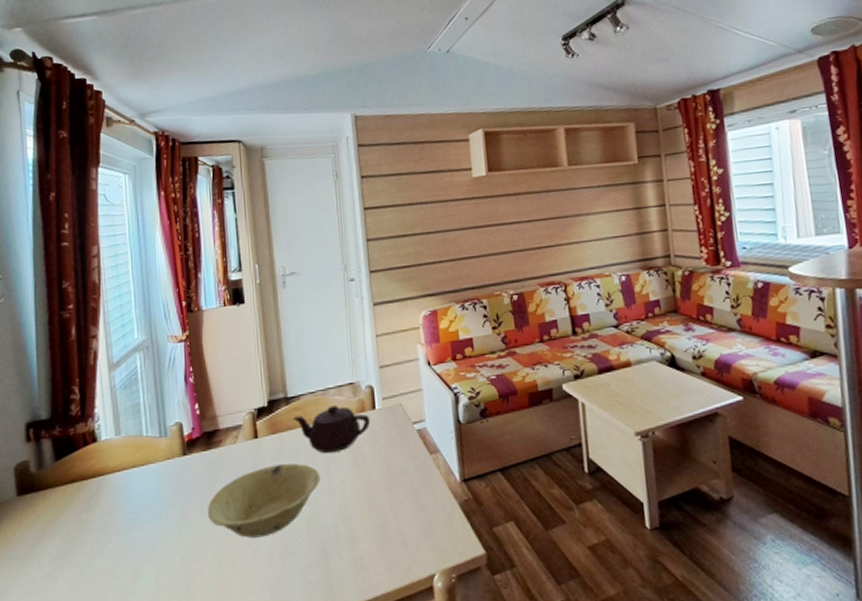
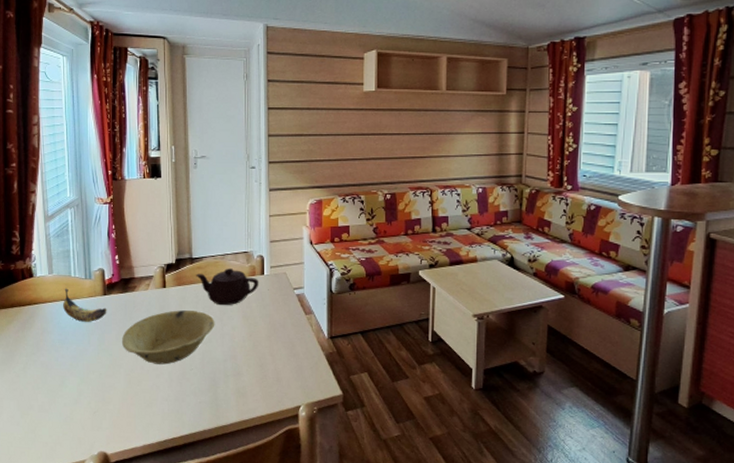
banana: none [133,451,188,493] -> present [62,288,107,322]

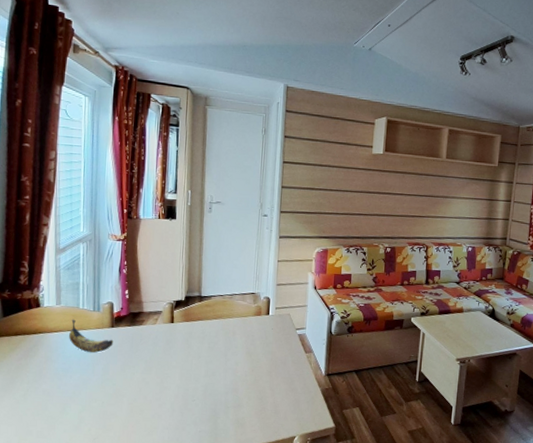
bowl: present [121,310,215,365] -> none [126,344,220,395]
teapot: present [196,268,259,306] -> none [204,307,264,343]

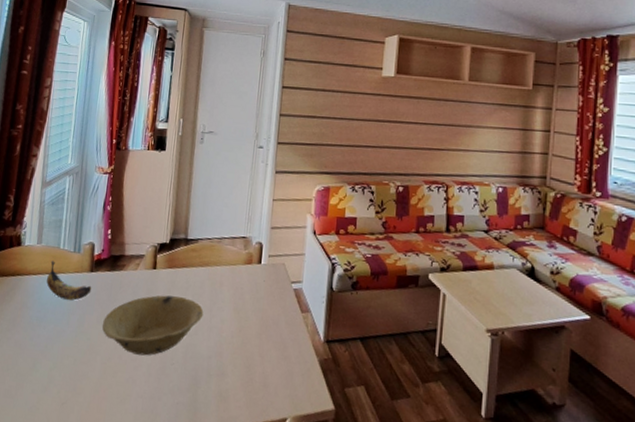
bowl: none [126,344,220,395] -> present [102,295,204,356]

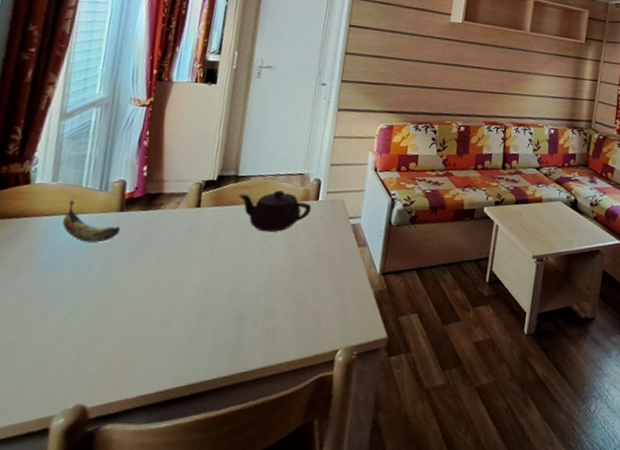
bowl: present [102,295,204,356] -> none [132,234,253,298]
teapot: none [189,253,255,295] -> present [239,190,312,233]

